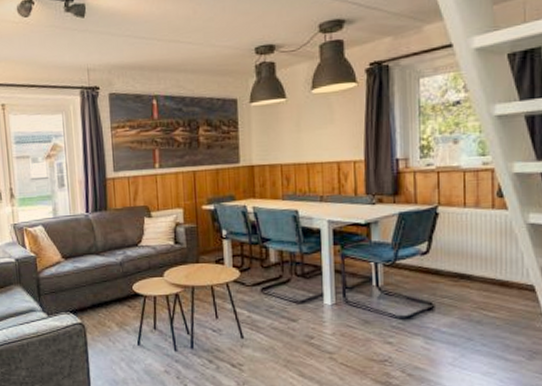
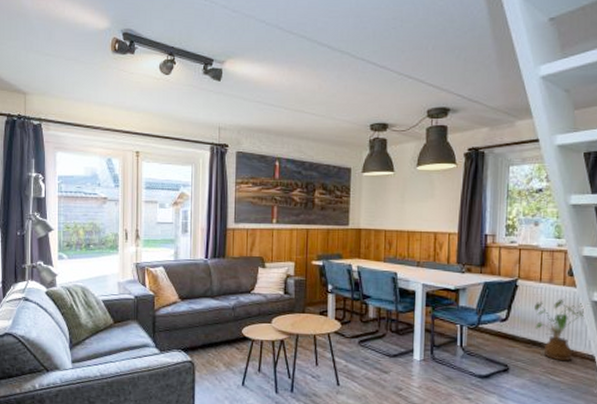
house plant: none [460,223,520,294] -> present [534,298,585,362]

